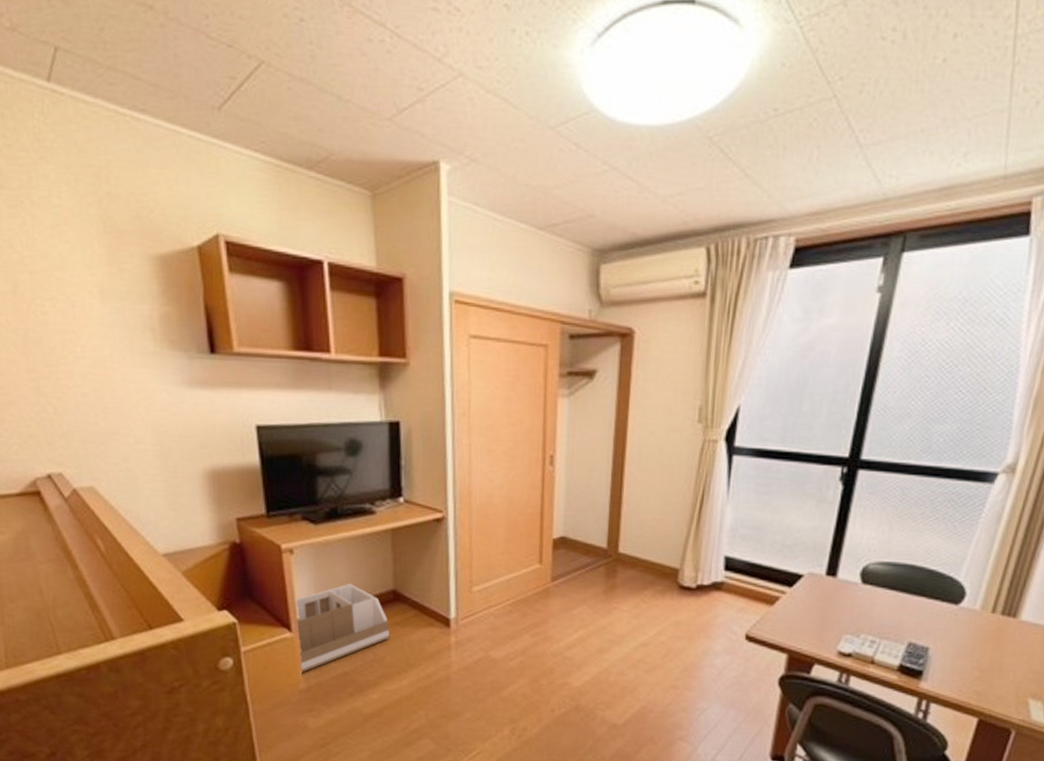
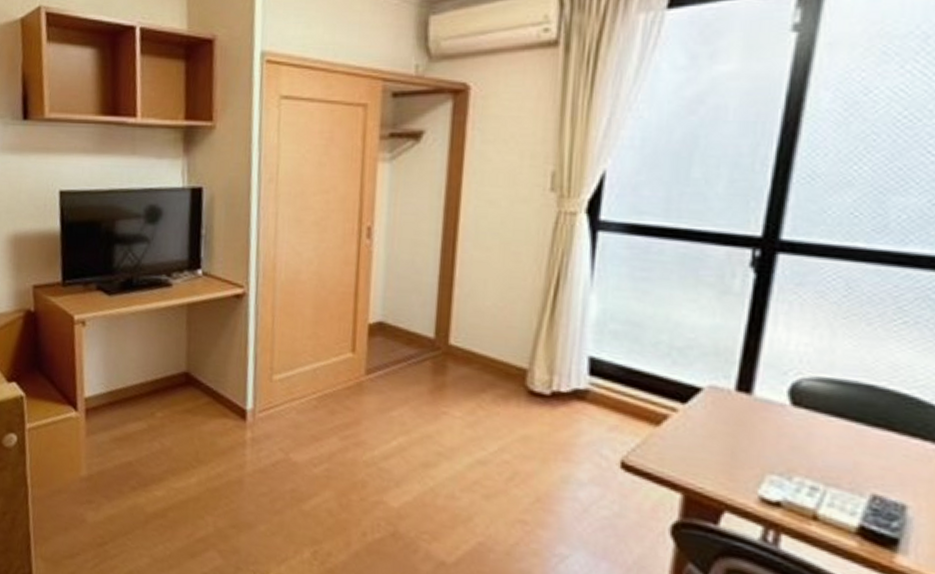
storage bin: present [296,583,391,674] -> none [83,361,180,459]

